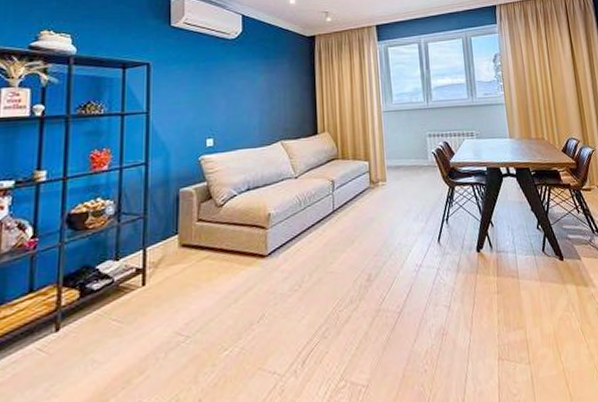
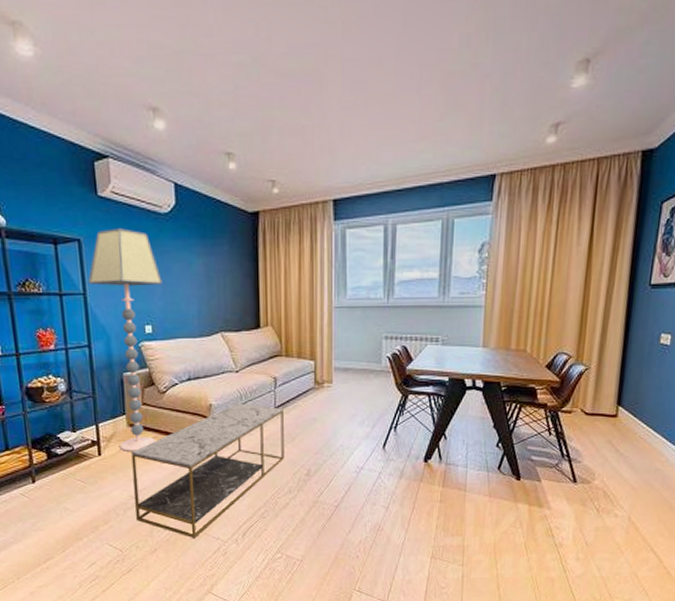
floor lamp: none [152,52,226,277] -> present [87,228,162,451]
coffee table: none [180,209,344,378] -> present [131,403,284,539]

